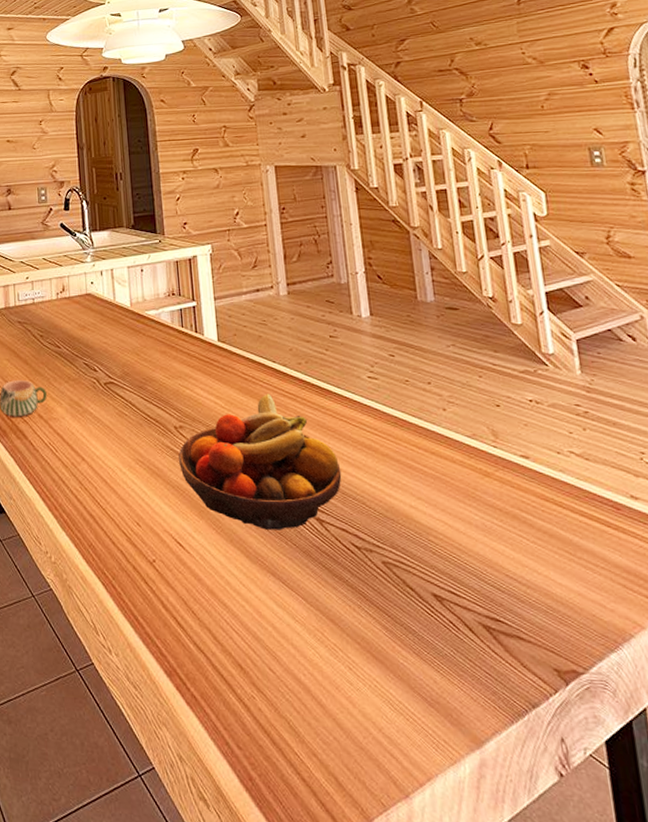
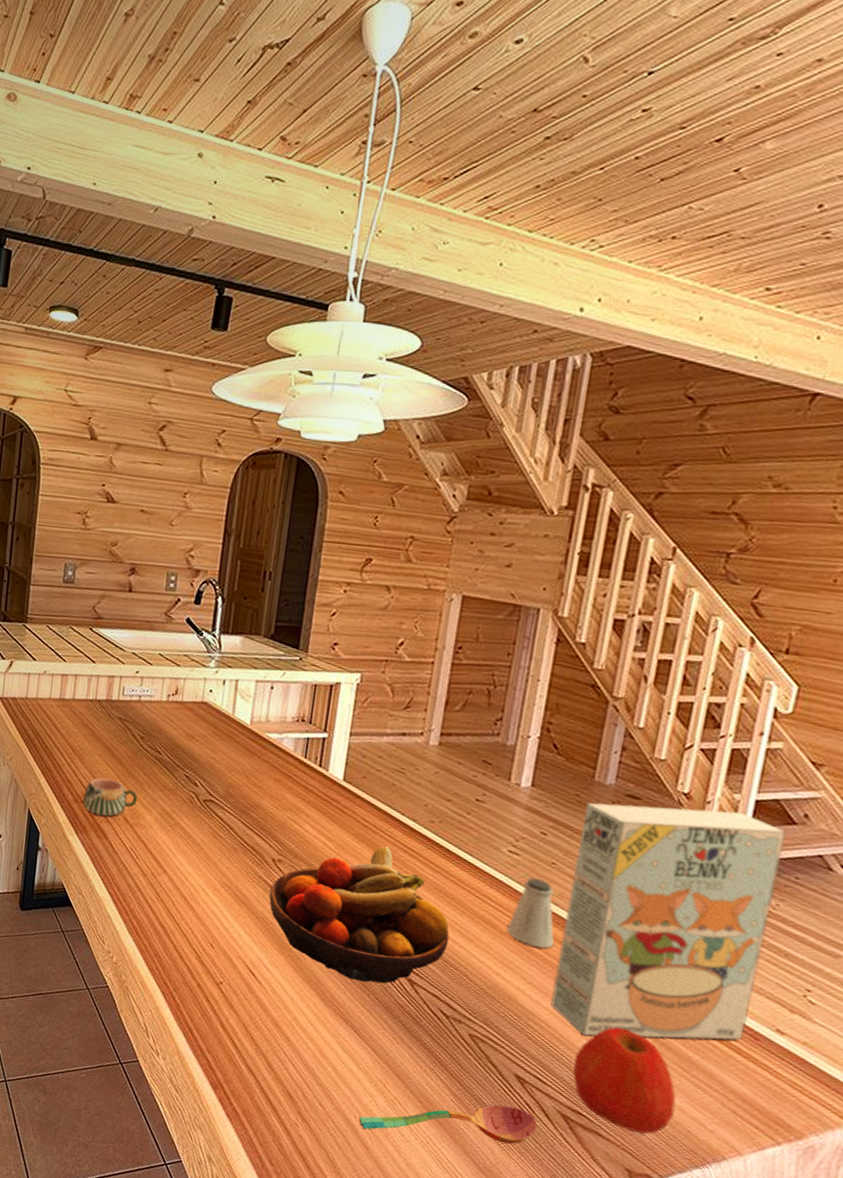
soupspoon: none [308,628,467,686] -> present [359,1105,538,1145]
saltshaker: none [386,398,429,462] -> present [507,878,555,949]
cereal box: none [417,304,607,540] -> present [550,802,786,1041]
apple: none [476,524,577,628] -> present [572,1027,676,1134]

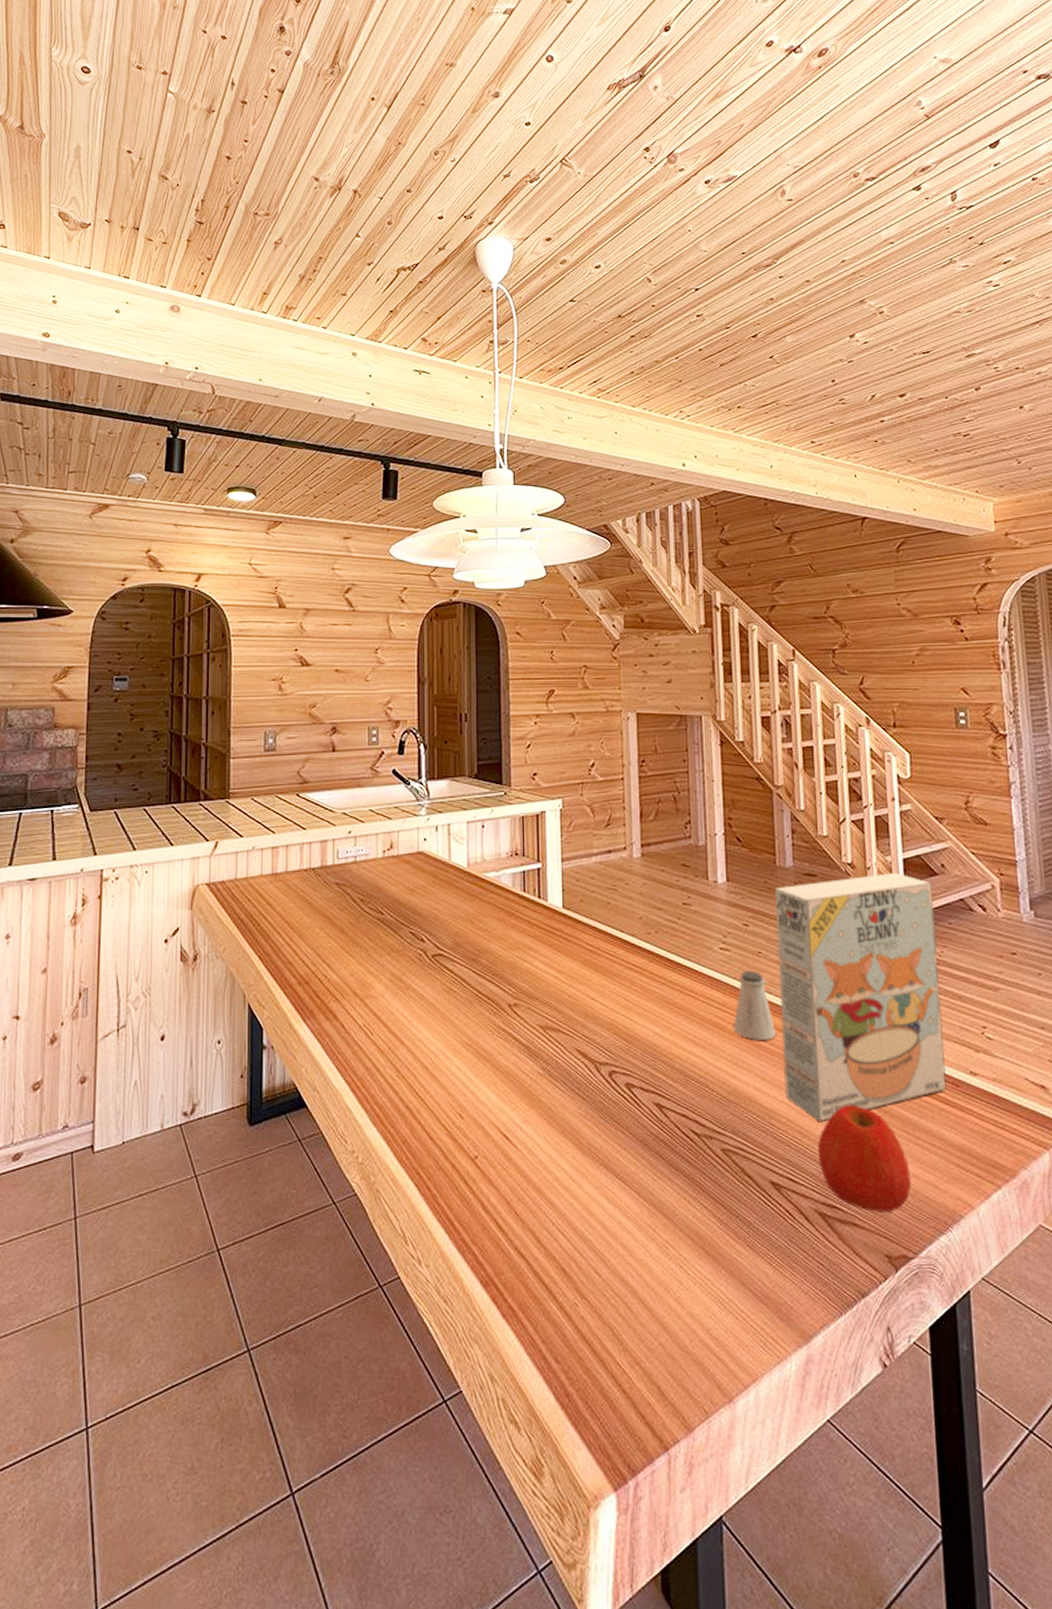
mug: present [83,777,138,817] -> none [307,950,364,995]
fruit bowl: present [269,845,450,984] -> none [511,967,686,1118]
soupspoon: present [359,1105,538,1145] -> none [636,1219,802,1287]

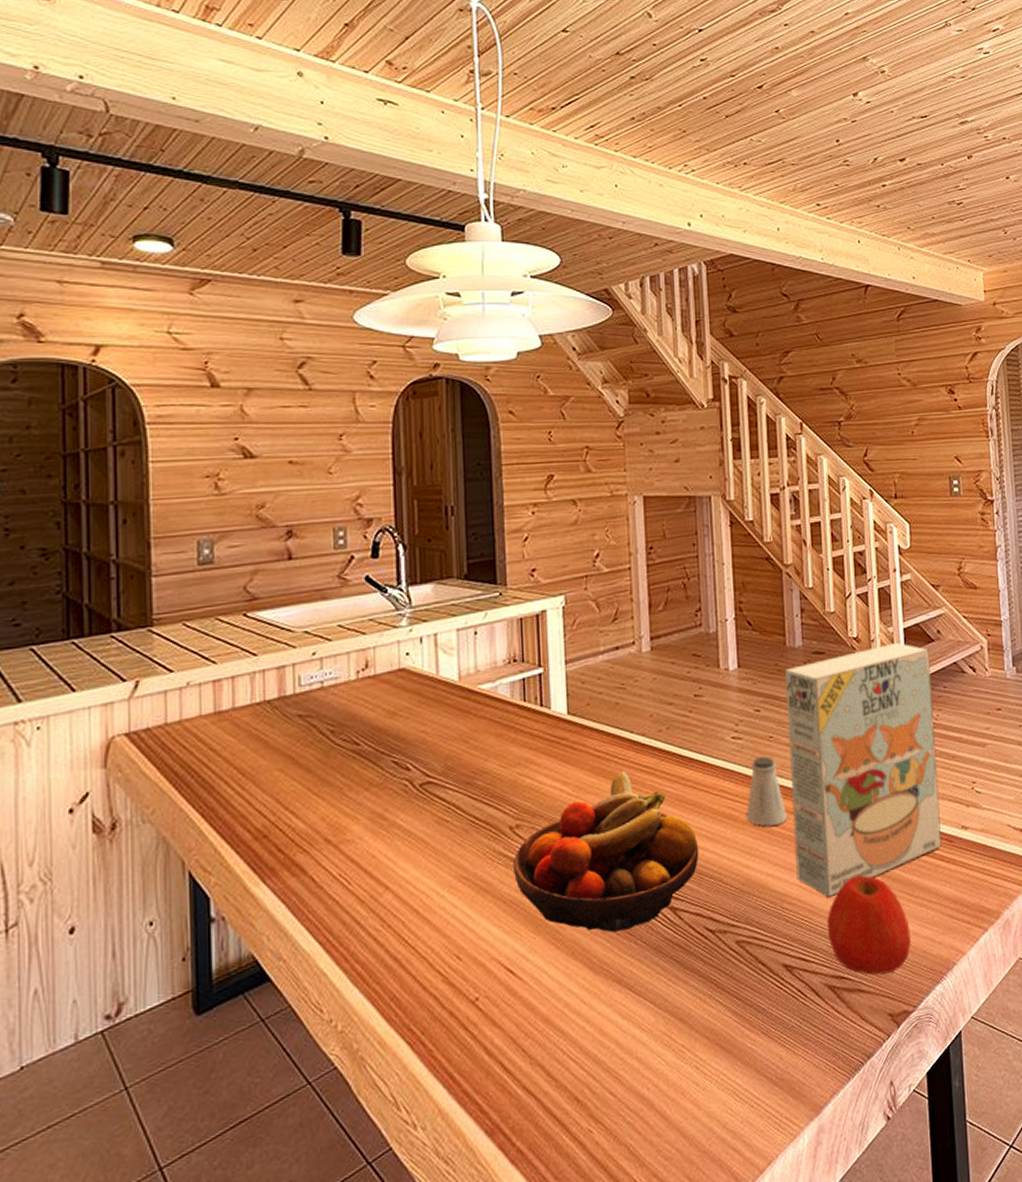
fruit bowl: none [511,967,686,1118] -> present [513,770,699,933]

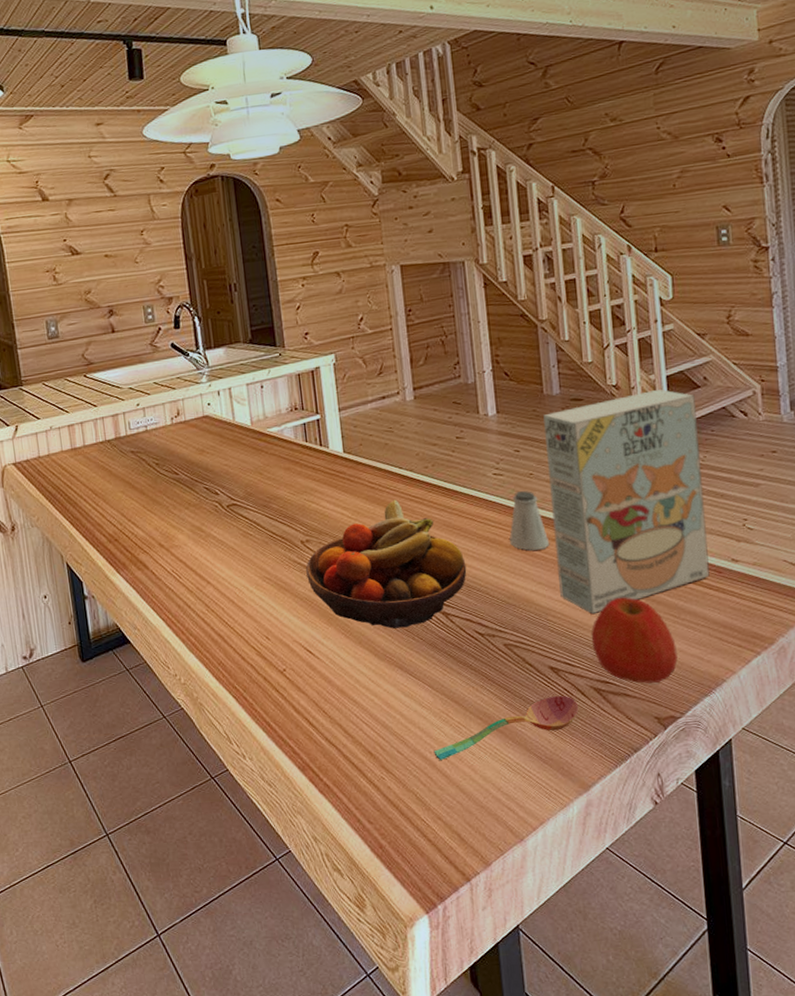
soupspoon: none [652,998,813,1098] -> present [433,696,579,760]

